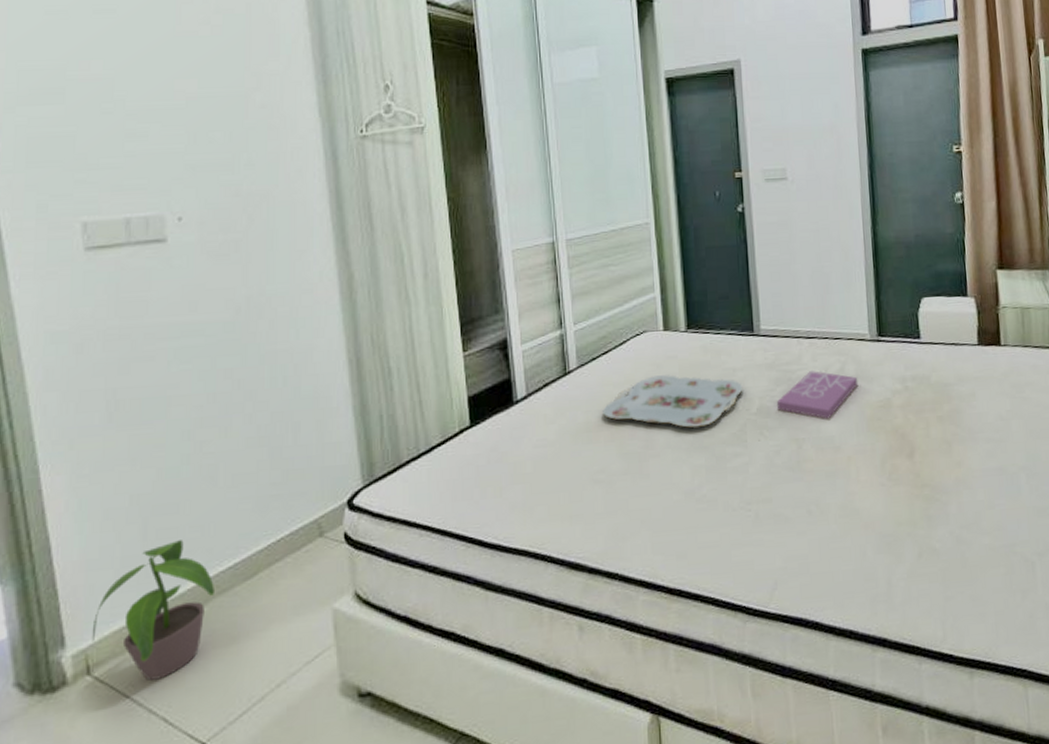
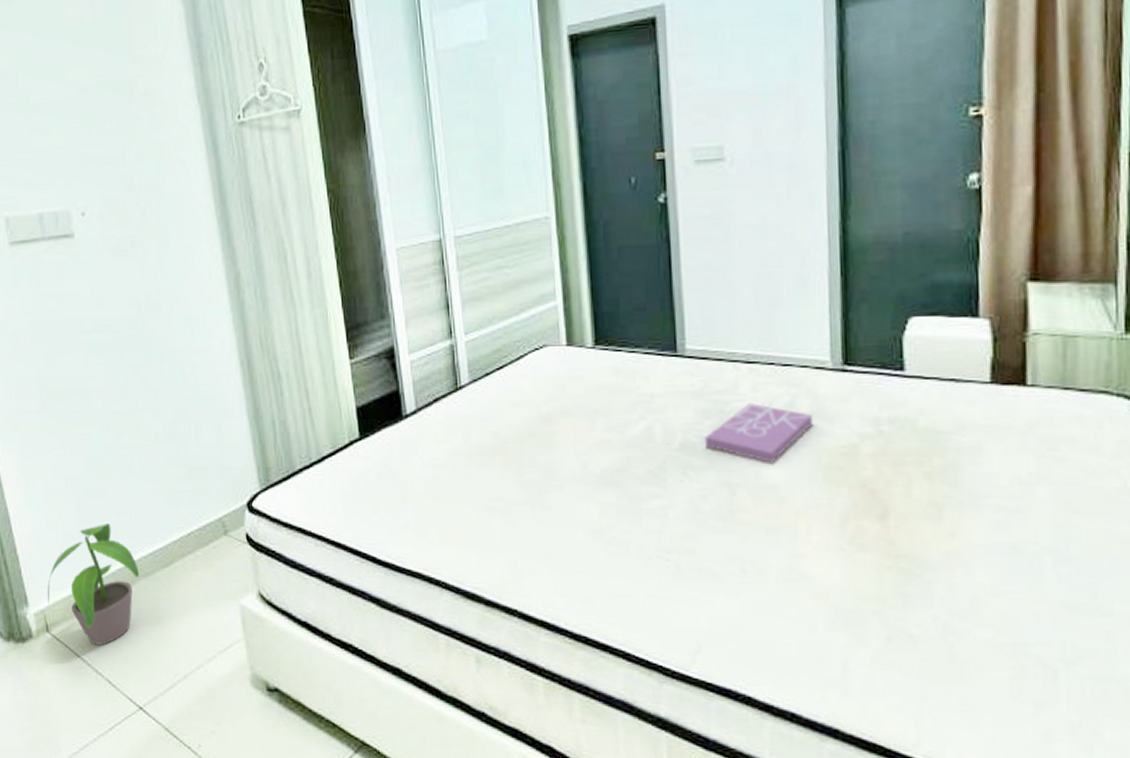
serving tray: present [603,375,743,428] -> none [498,397,663,459]

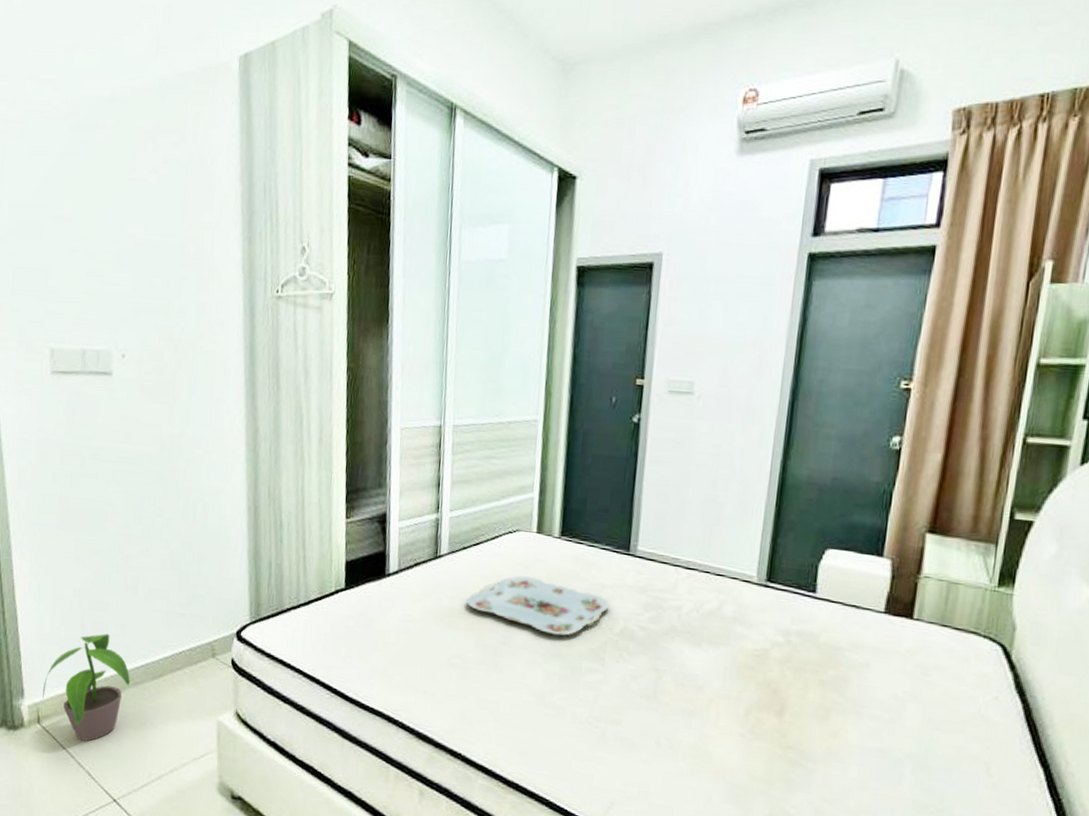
serving tray: none [498,397,663,459] -> present [466,576,610,636]
book: present [704,403,814,463] -> none [641,603,736,657]

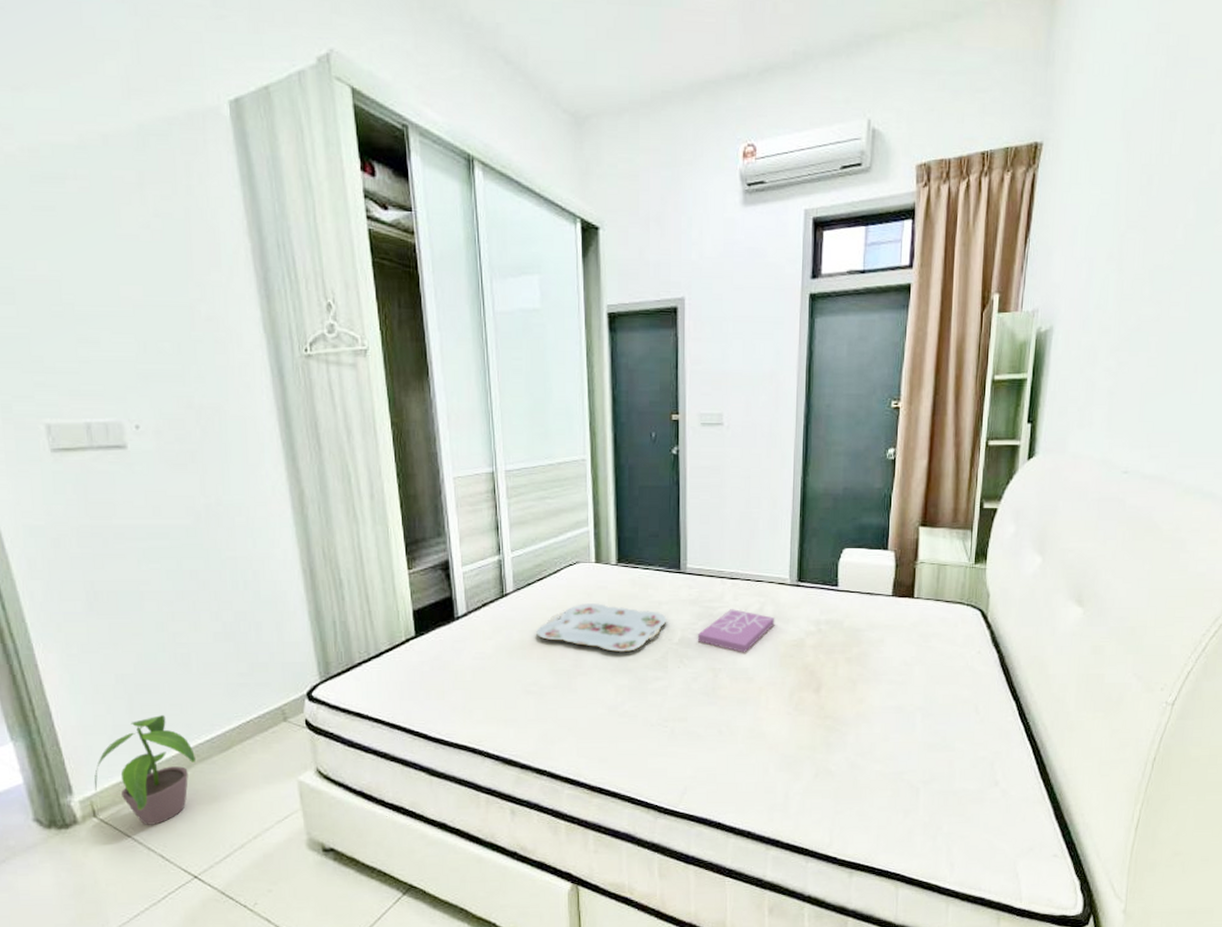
book: none [641,603,736,657] -> present [697,609,775,653]

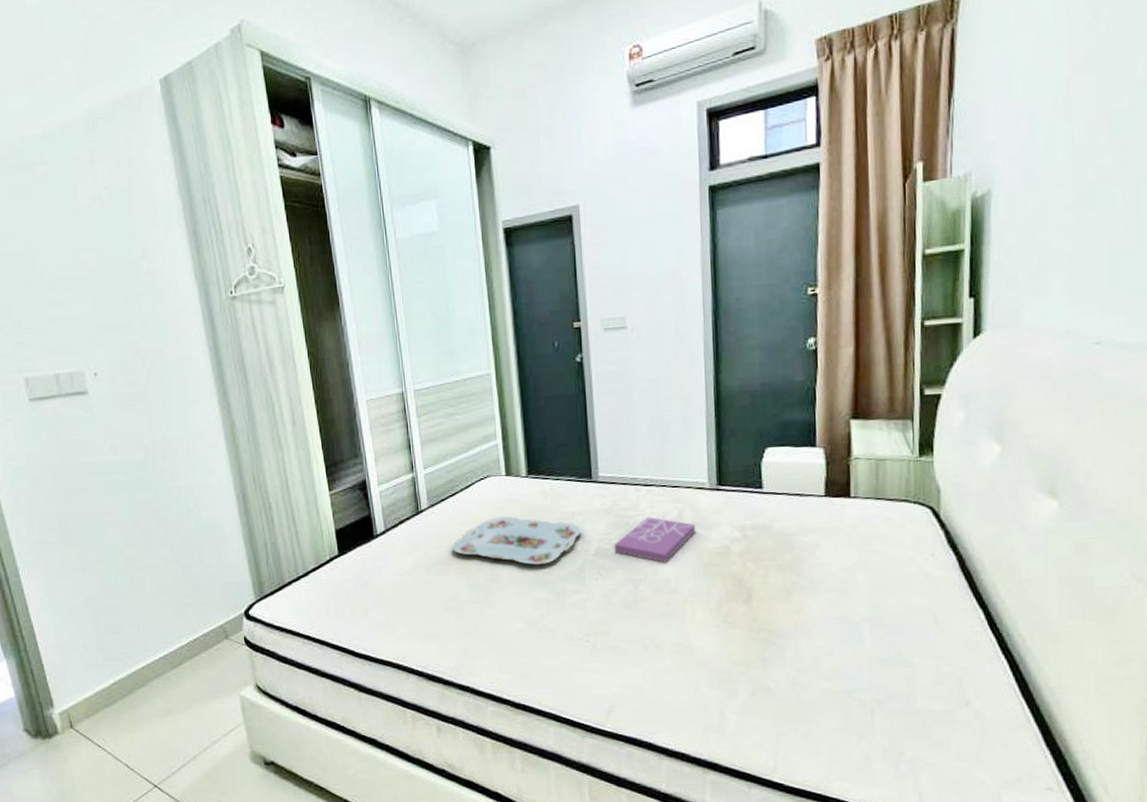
potted plant: present [94,715,197,825] -> none [70,634,153,736]

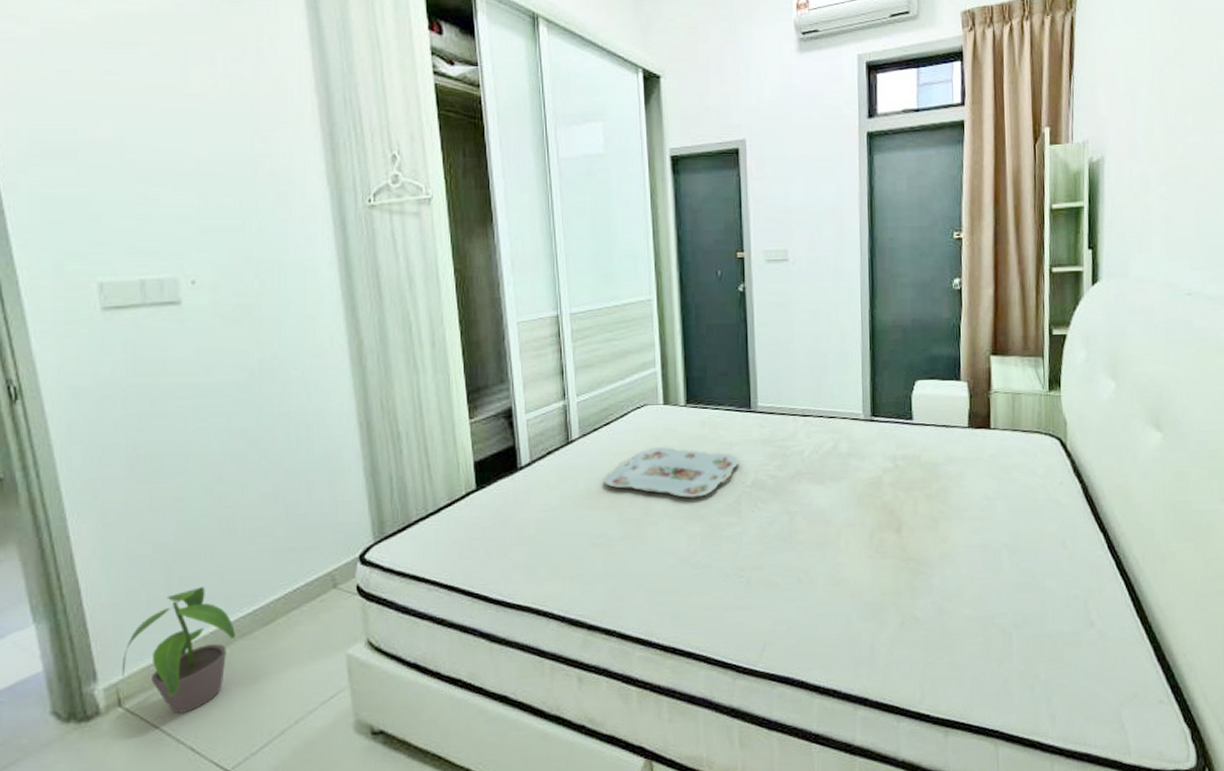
potted plant: none [70,634,153,736] -> present [121,587,236,713]
book: present [614,517,696,563] -> none [771,447,851,494]

